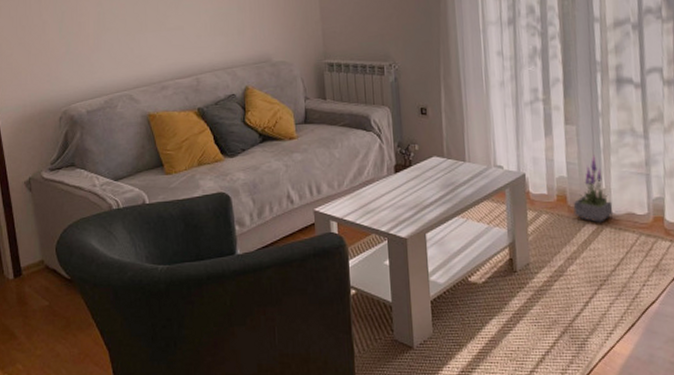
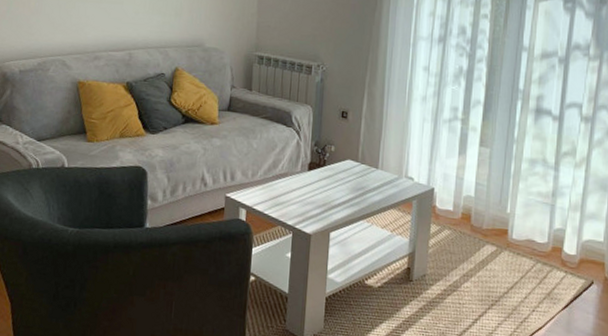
potted plant: present [573,155,615,223] -> none [476,179,516,246]

